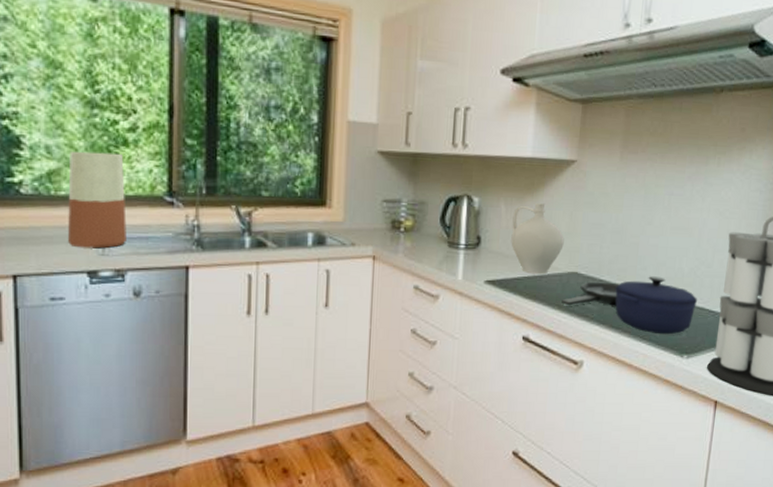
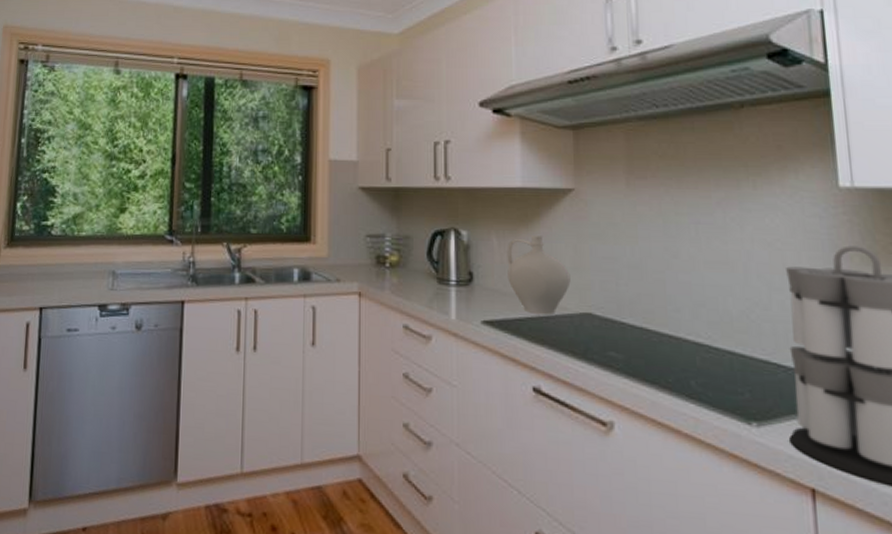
vase: present [68,151,127,249] -> none [85,197,134,284]
frying pan: present [561,282,620,306] -> none [576,324,648,355]
cooking pot: present [615,276,698,335] -> none [643,319,759,394]

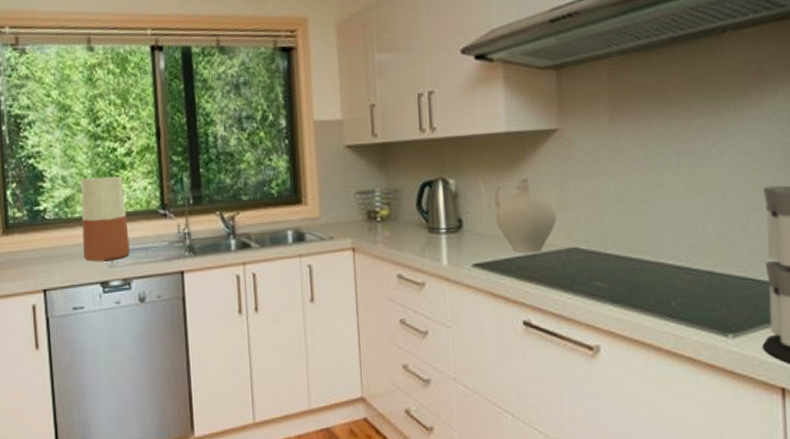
vase: none [85,197,134,284] -> present [80,176,130,262]

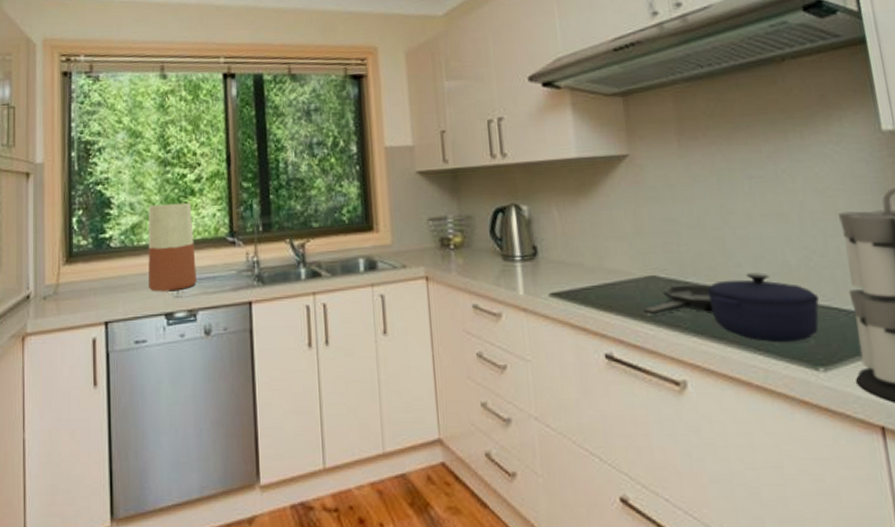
ceramic jug: present [494,178,557,254] -> none [568,204,633,282]
frying pan: none [563,256,631,285] -> present [644,284,713,316]
cooking pot: none [626,245,736,311] -> present [707,273,820,343]

